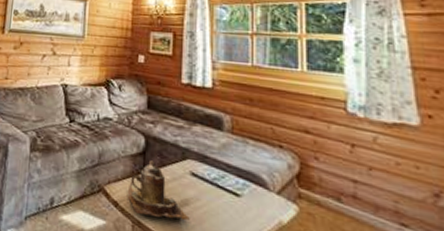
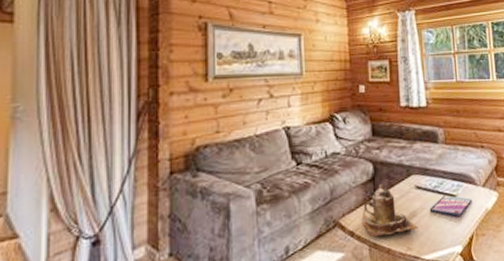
video game case: none [205,191,261,221] -> present [429,195,472,217]

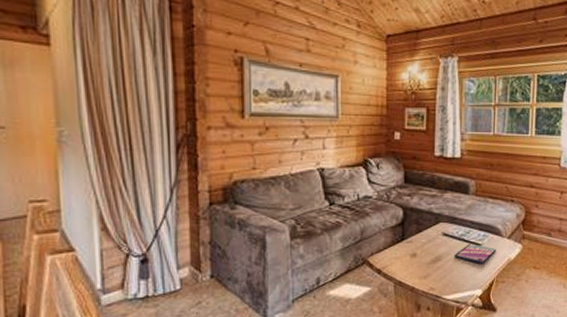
teapot: present [361,184,418,237] -> none [389,229,442,276]

